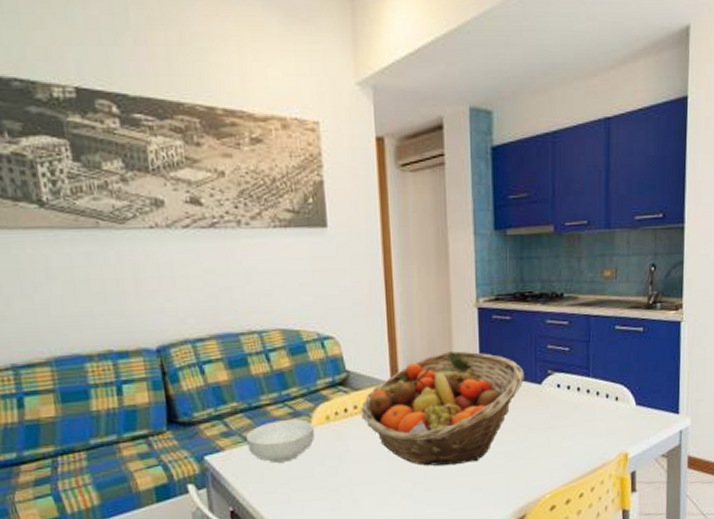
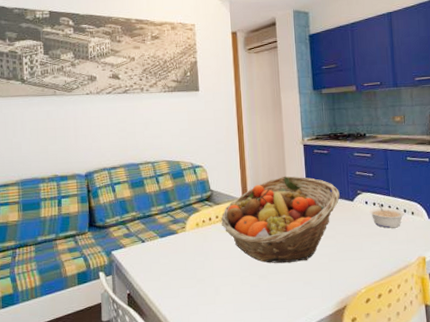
cereal bowl: present [246,419,314,463] -> none [141,225,188,258]
legume: none [560,385,607,418] -> present [368,202,405,228]

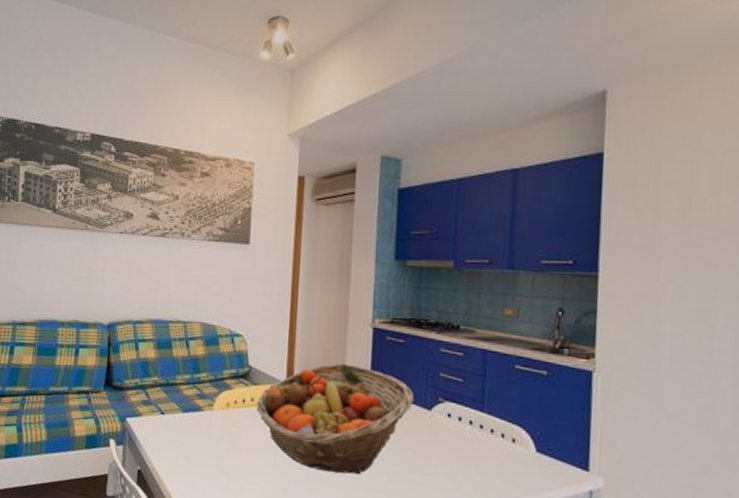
legume: present [368,202,405,228] -> none [450,417,502,456]

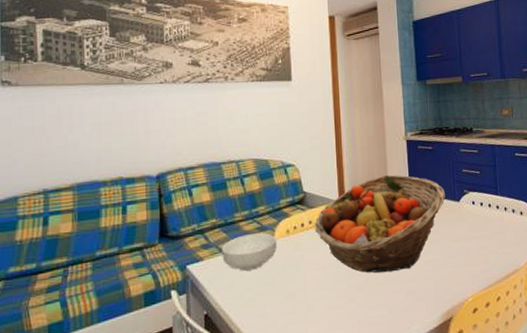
cereal bowl: none [160,399,215,437] -> present [222,233,276,271]

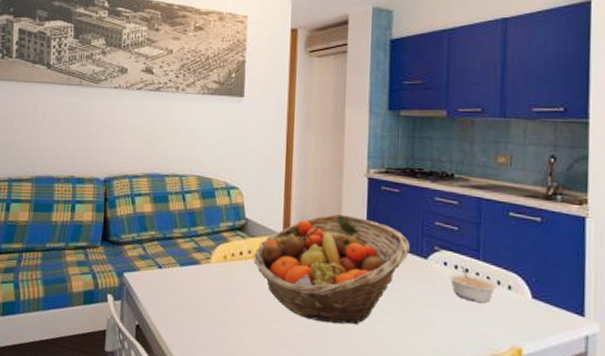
cereal bowl: present [222,233,276,271] -> none [158,252,212,290]
legume: none [475,202,513,230] -> present [447,265,498,303]

